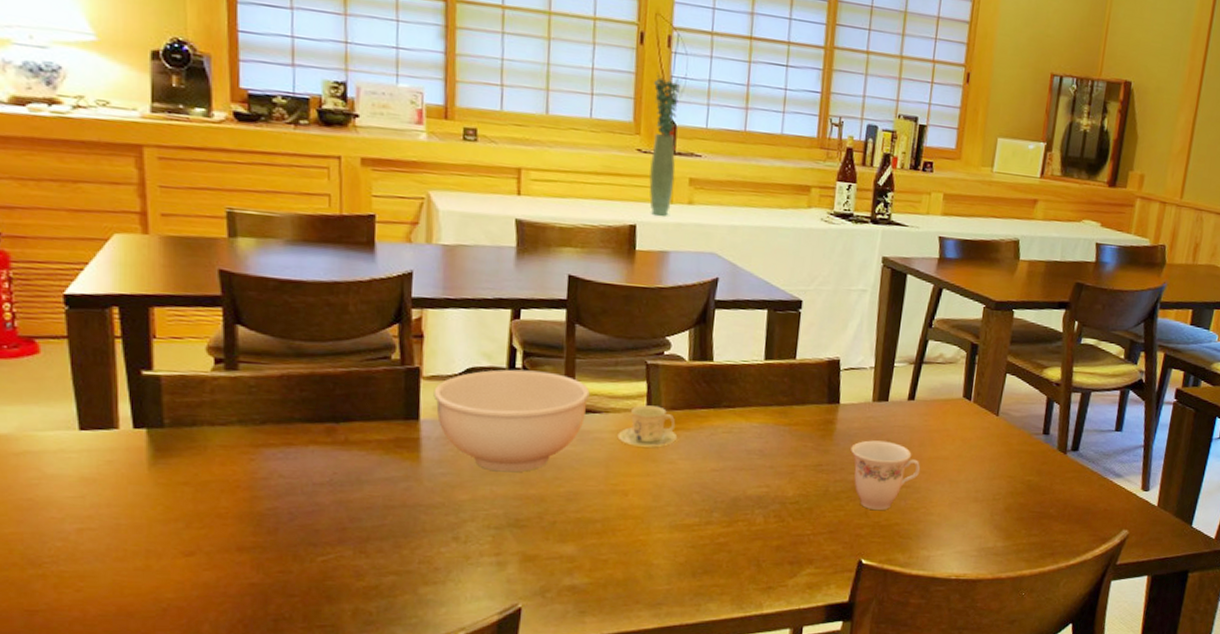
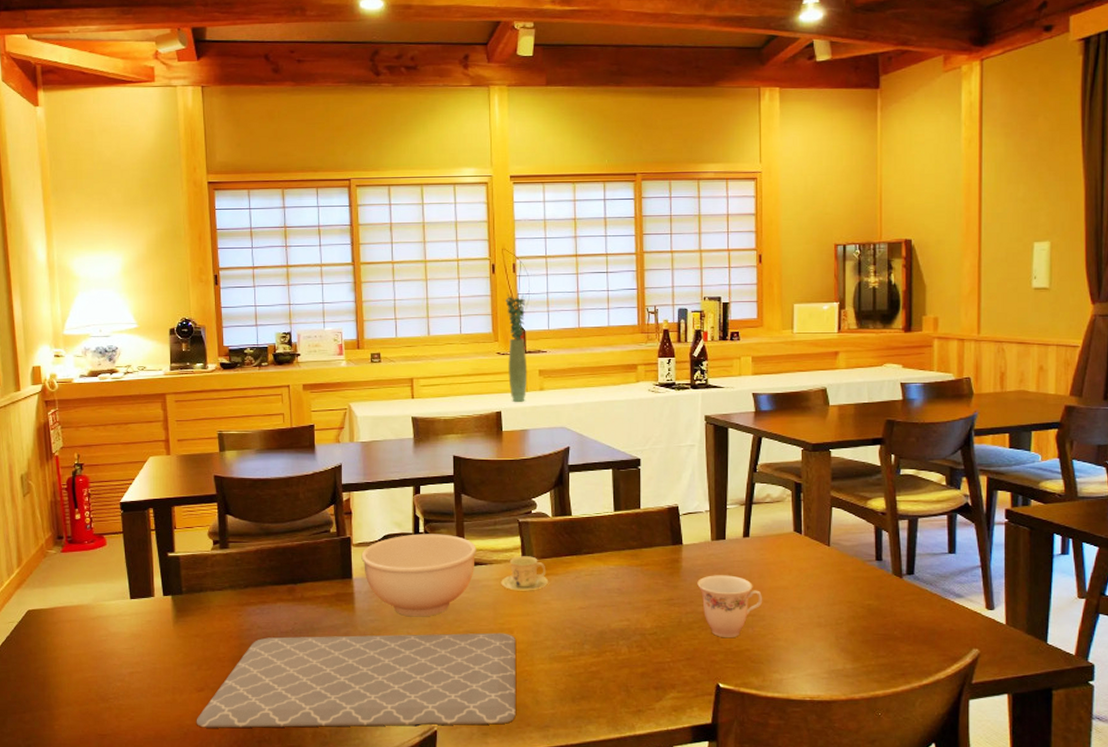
placemat: none [181,489,630,604] -> present [196,632,516,728]

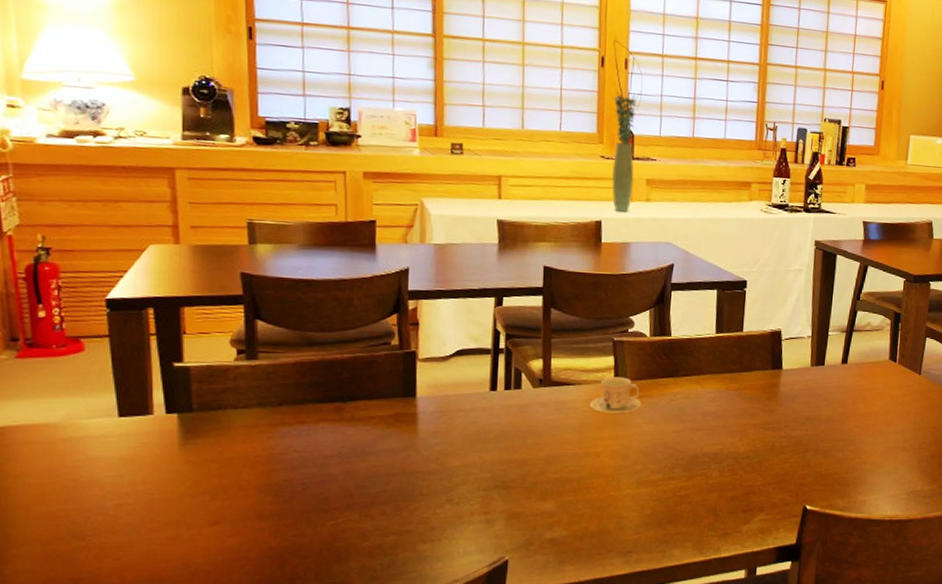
placemat: present [196,632,516,728] -> none [207,457,602,566]
soup bowl: present [361,534,477,617] -> none [428,349,565,440]
teacup: present [697,575,763,639] -> none [793,400,855,462]

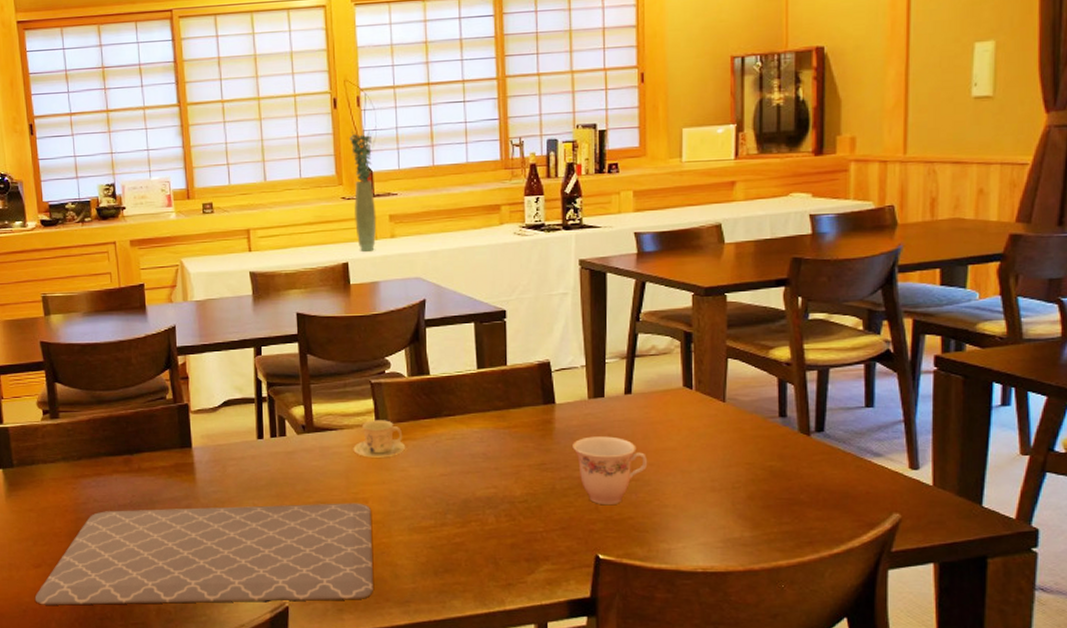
placemat: none [207,457,602,566] -> present [34,503,373,606]
teacup: none [793,400,855,462] -> present [572,436,648,506]

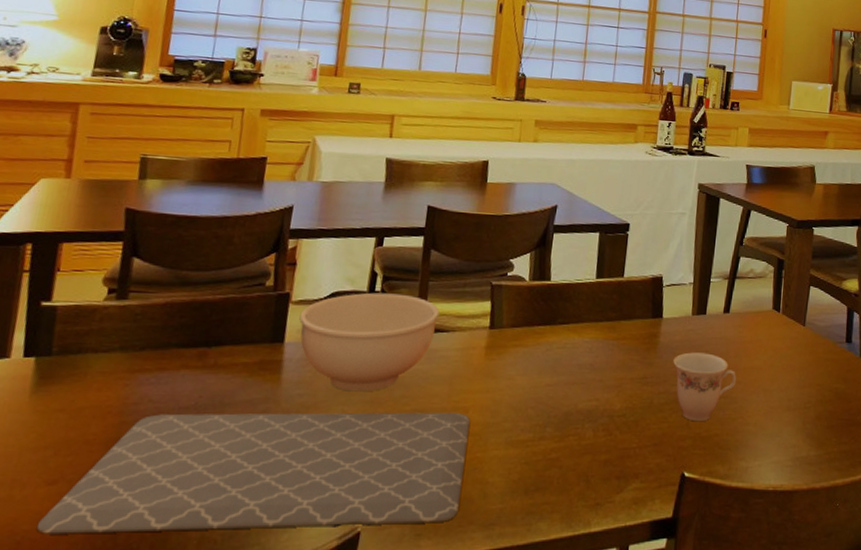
soup bowl: none [200,398,325,487] -> present [299,292,440,392]
vase: present [350,129,377,253] -> none [501,35,531,154]
cup and saucer: present [353,420,406,458] -> none [462,323,517,364]

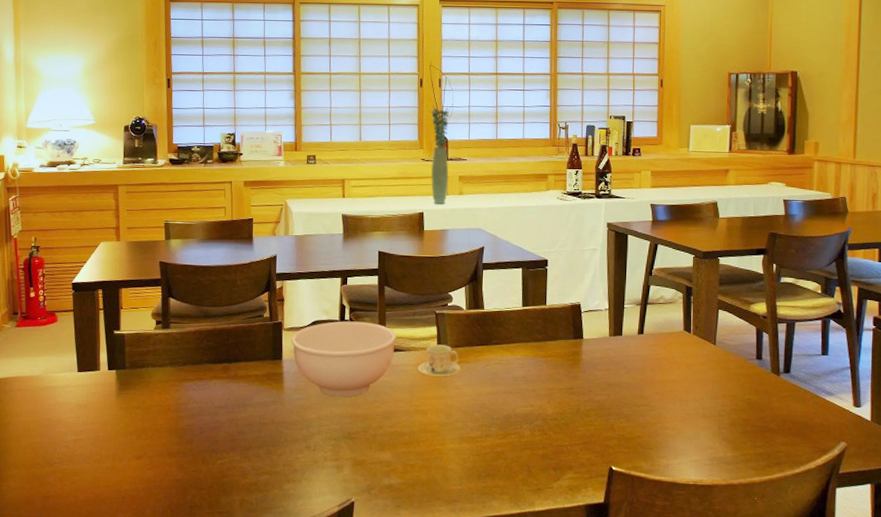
placemat: present [36,412,470,534] -> none [133,411,429,498]
cup and saucer: none [462,323,517,364] -> present [417,344,461,377]
vase: none [501,35,531,154] -> present [431,105,450,205]
teacup: present [673,352,737,422] -> none [595,367,654,426]

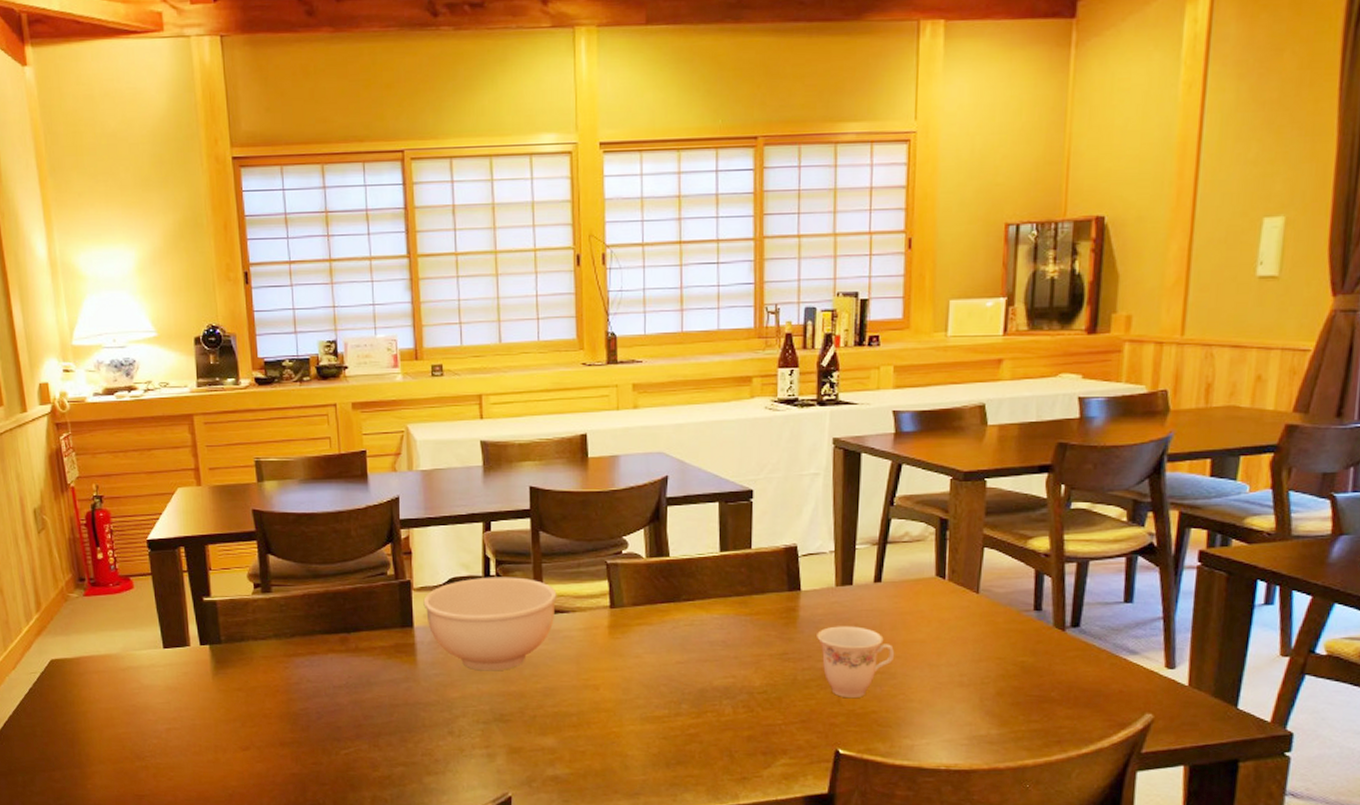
cup and saucer: present [417,344,461,377] -> none [585,603,642,643]
vase: present [431,105,450,205] -> none [593,289,619,424]
teacup: none [595,367,654,426] -> present [817,626,895,699]

